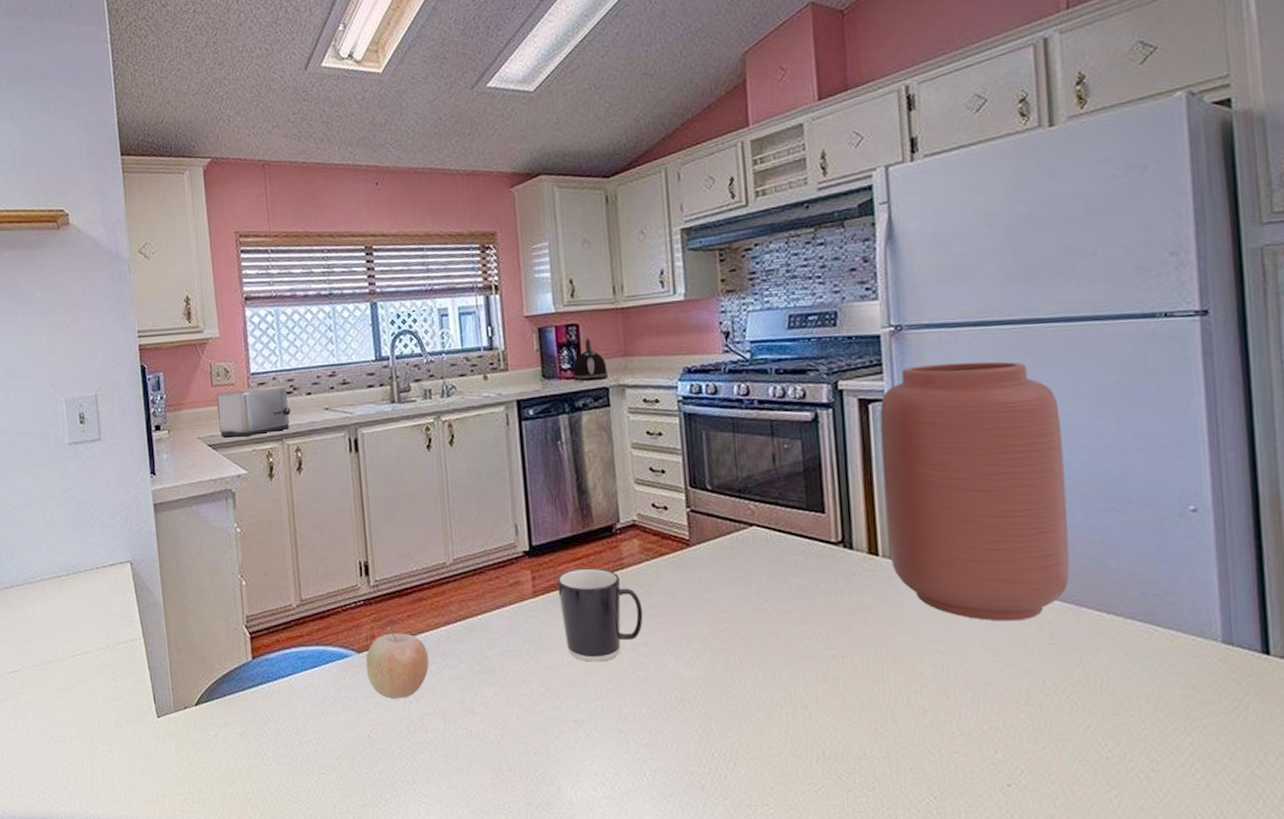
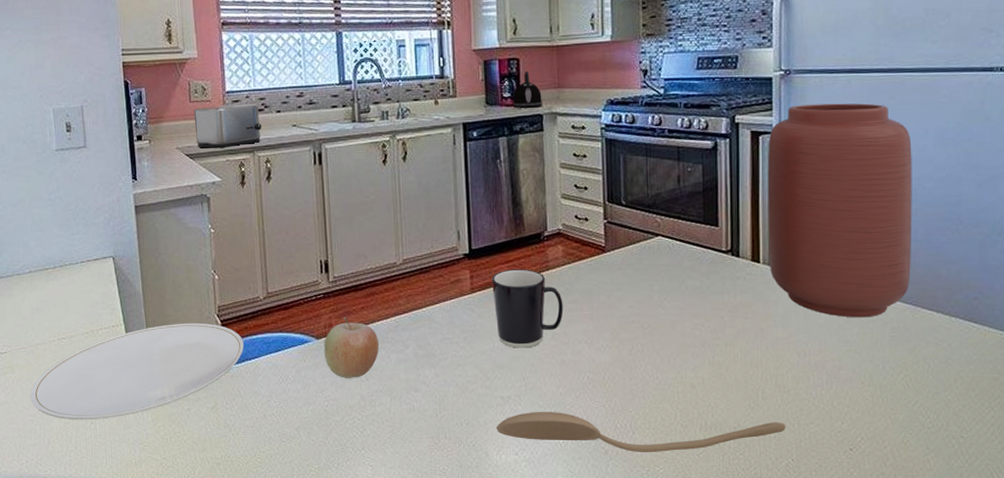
plate: none [42,635,276,748] -> present [30,322,244,420]
spoon: none [568,738,924,789] -> present [496,412,786,453]

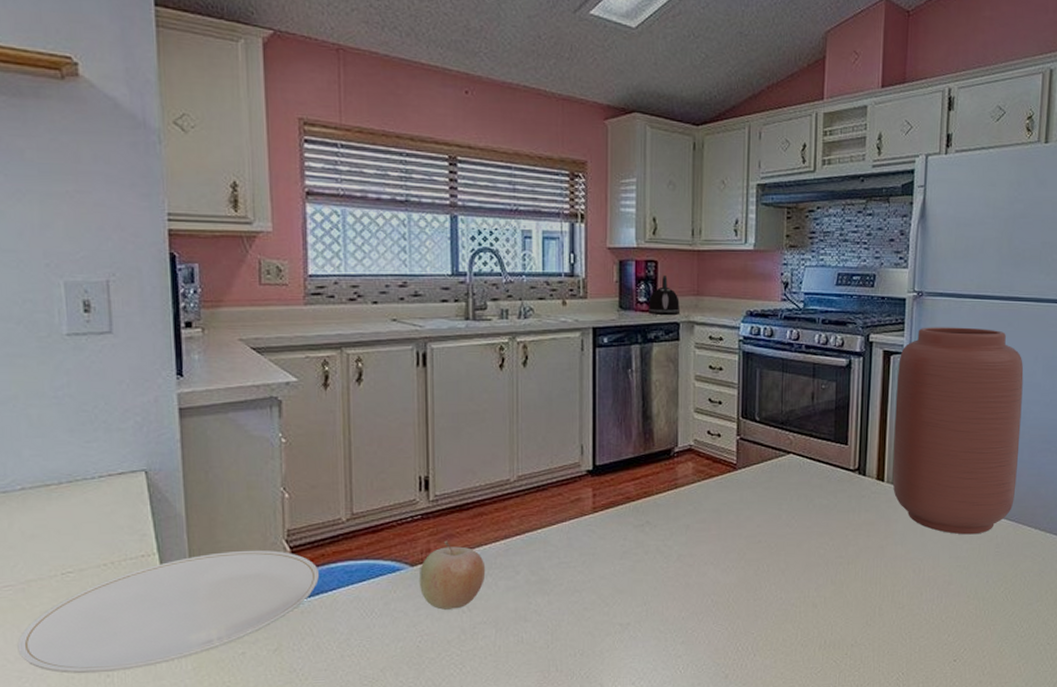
toaster: present [193,104,262,149] -> none [264,290,353,343]
mug: present [492,269,564,348] -> none [616,487,691,571]
spoon: present [496,412,786,453] -> none [612,637,899,675]

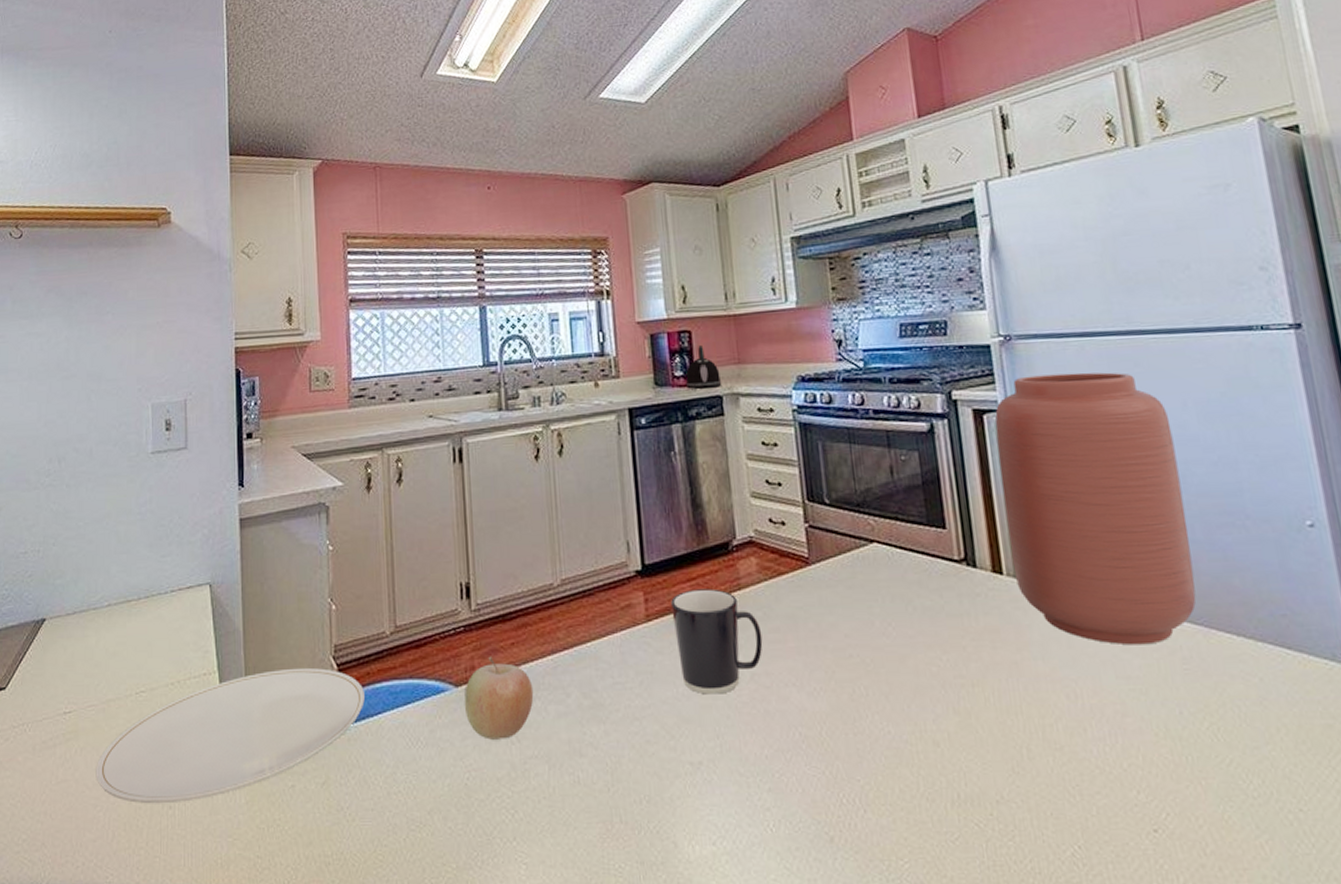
mug: none [616,487,691,571] -> present [671,588,763,695]

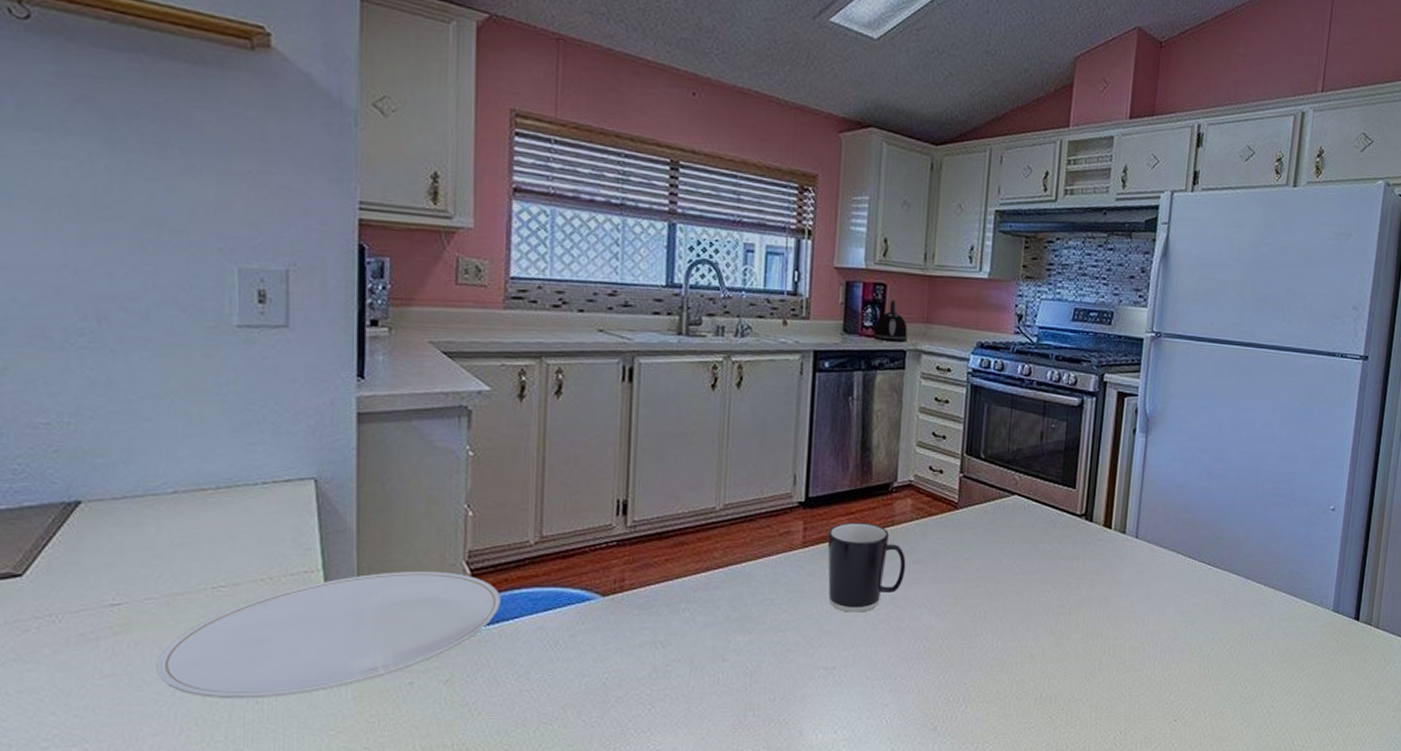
fruit: present [463,656,534,740] -> none [609,570,684,645]
vase: present [995,372,1197,645] -> none [1120,369,1261,589]

